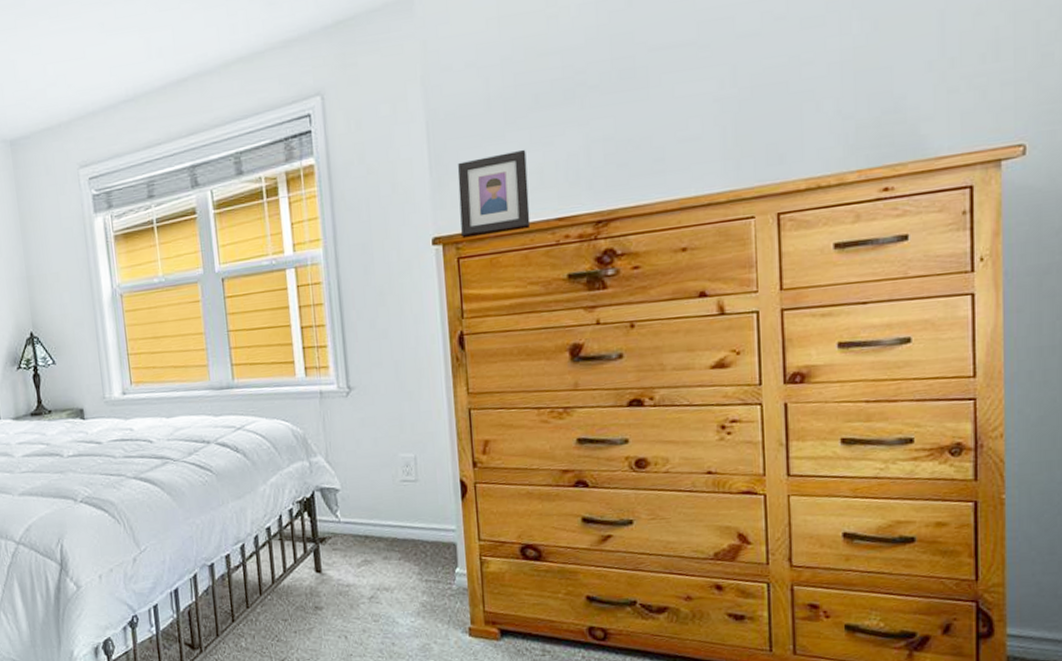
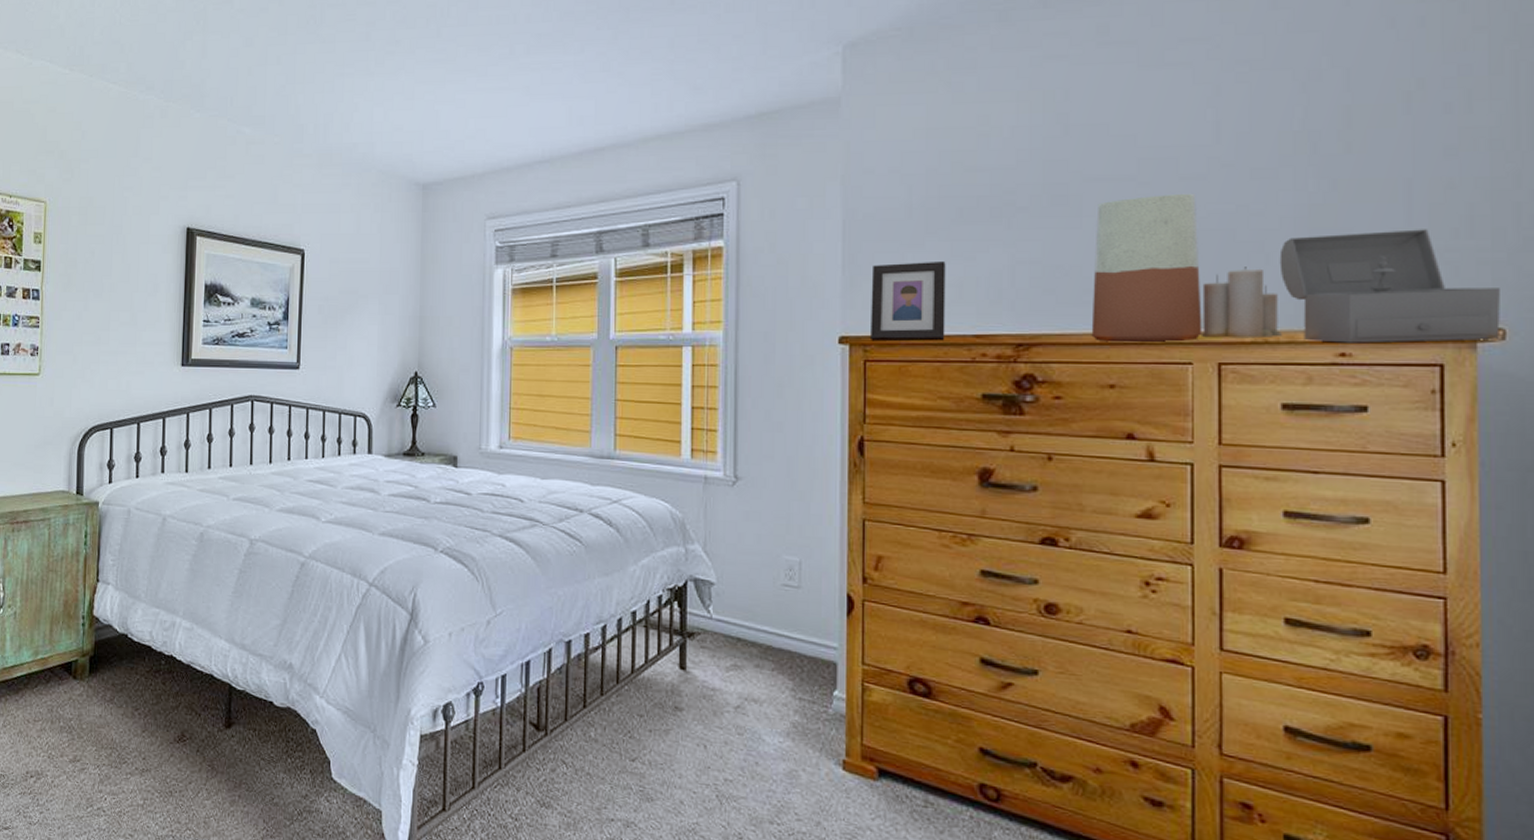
vase: none [662,50,762,208] -> present [1091,193,1202,343]
candle: none [760,116,834,191] -> present [1200,267,1283,339]
jewelry box: none [828,57,1021,181] -> present [1279,229,1500,343]

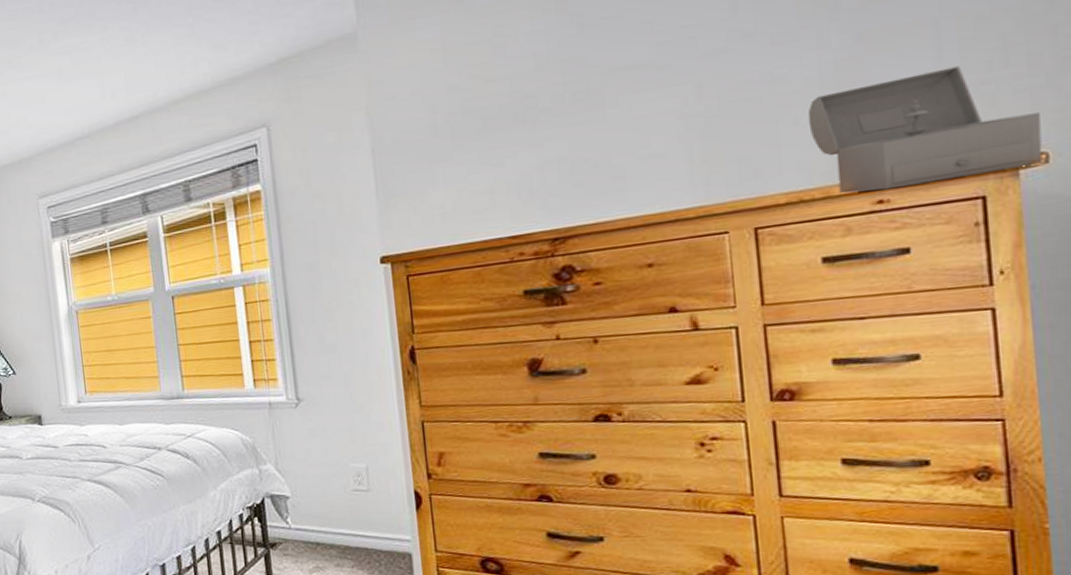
picture frame: present [871,260,946,342] -> none [405,171,483,257]
vase: present [1091,193,1202,343] -> none [619,68,736,225]
candle: present [1200,267,1283,339] -> none [732,130,818,206]

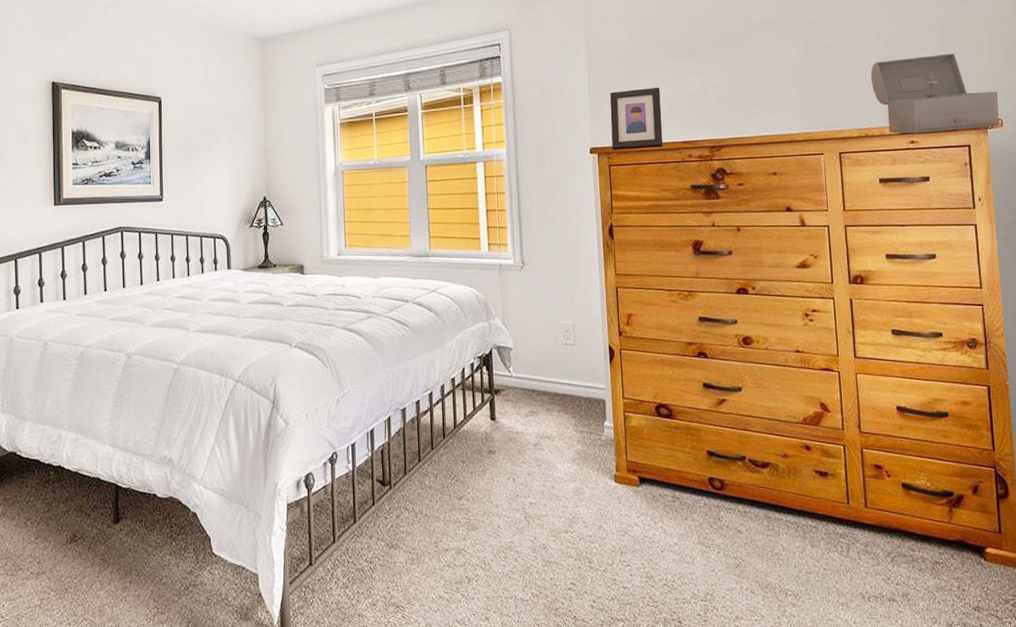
picture frame: none [405,171,483,257] -> present [609,87,663,150]

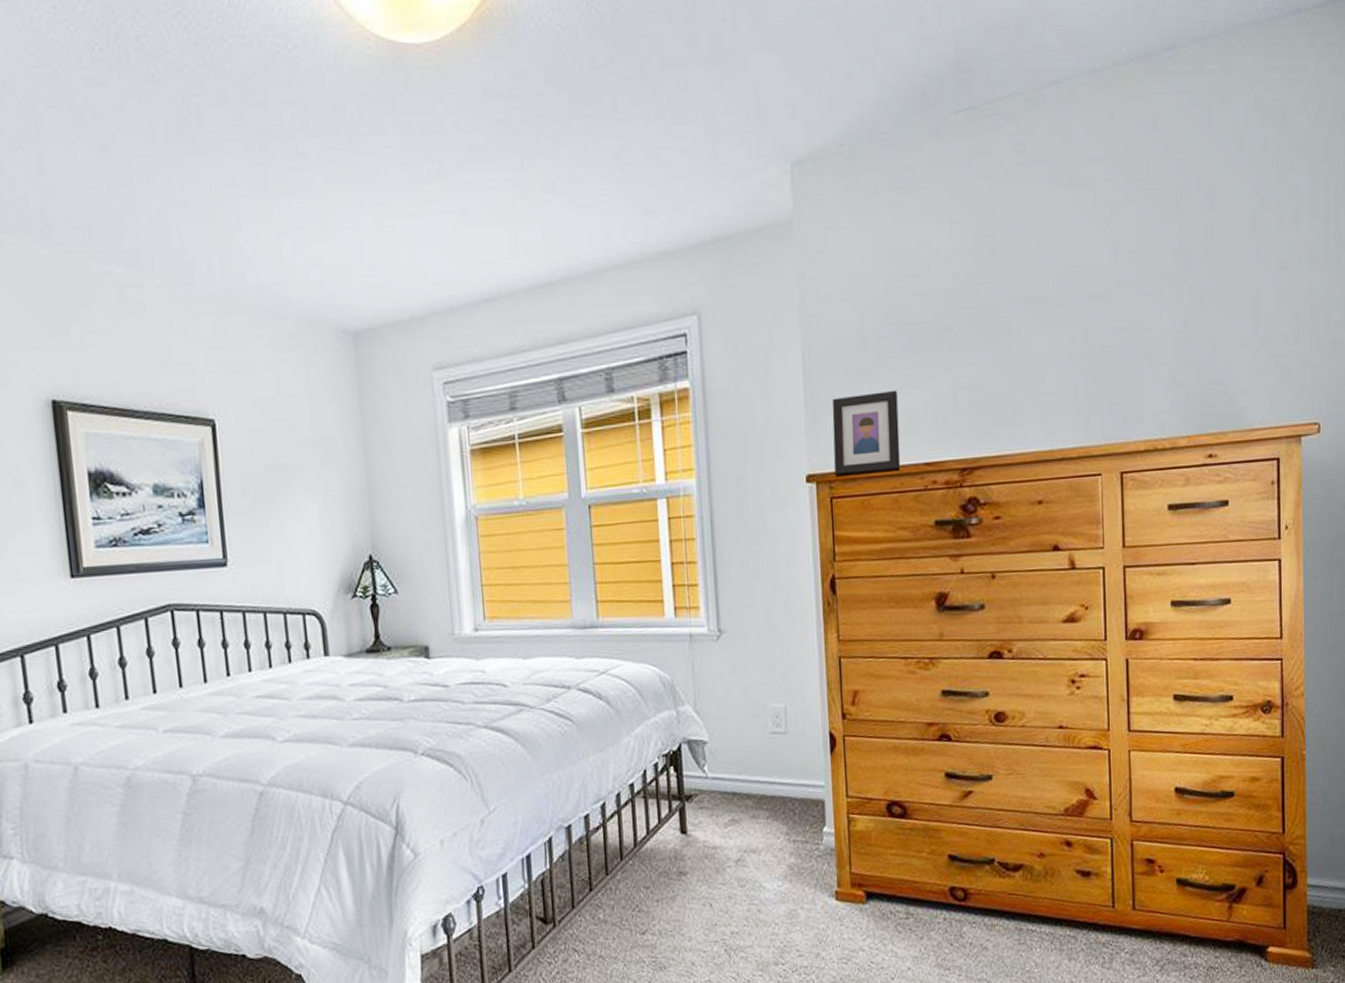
jewelry box: present [870,53,1000,134] -> none [1163,337,1317,446]

